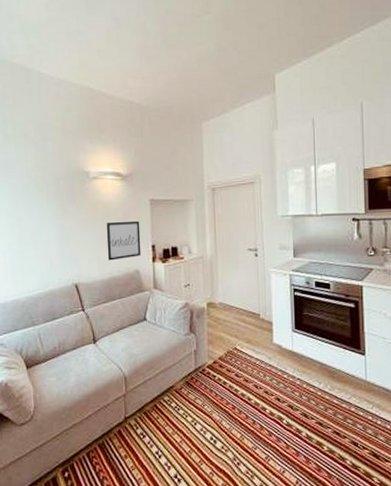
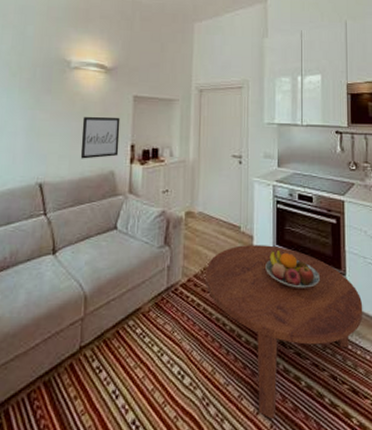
coffee table: none [229,329,383,477] -> present [205,245,363,420]
fruit bowl: none [285,333,339,367] -> present [265,249,320,288]

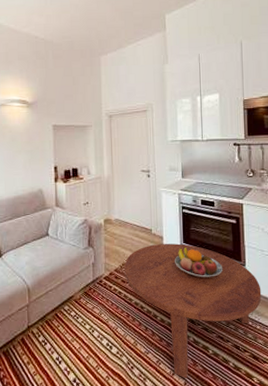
wall art: present [80,116,121,159] -> none [12,144,45,181]

